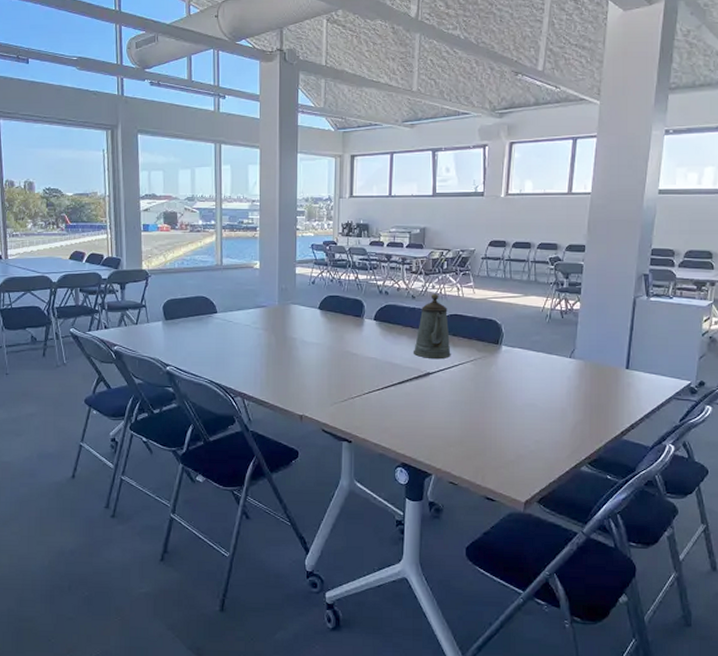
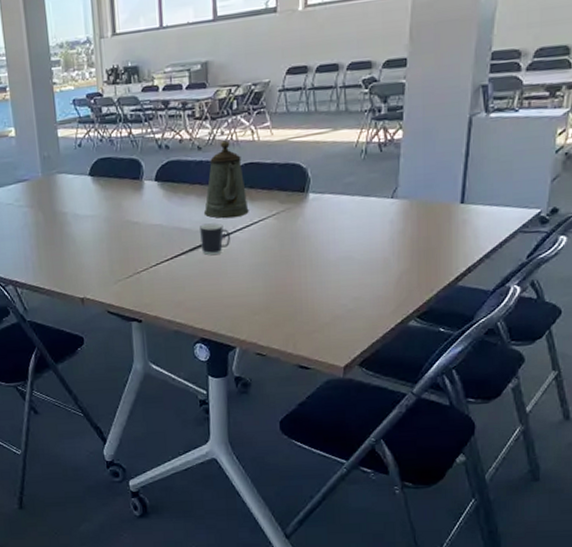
mug: none [408,362,435,390] -> present [200,223,231,256]

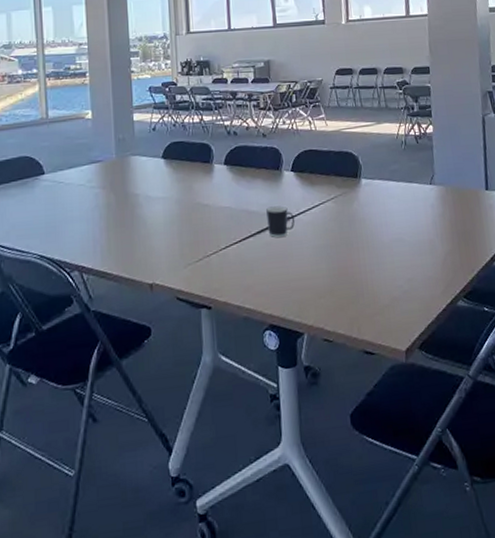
coffee pot: present [205,140,249,218] -> none [270,129,310,201]

